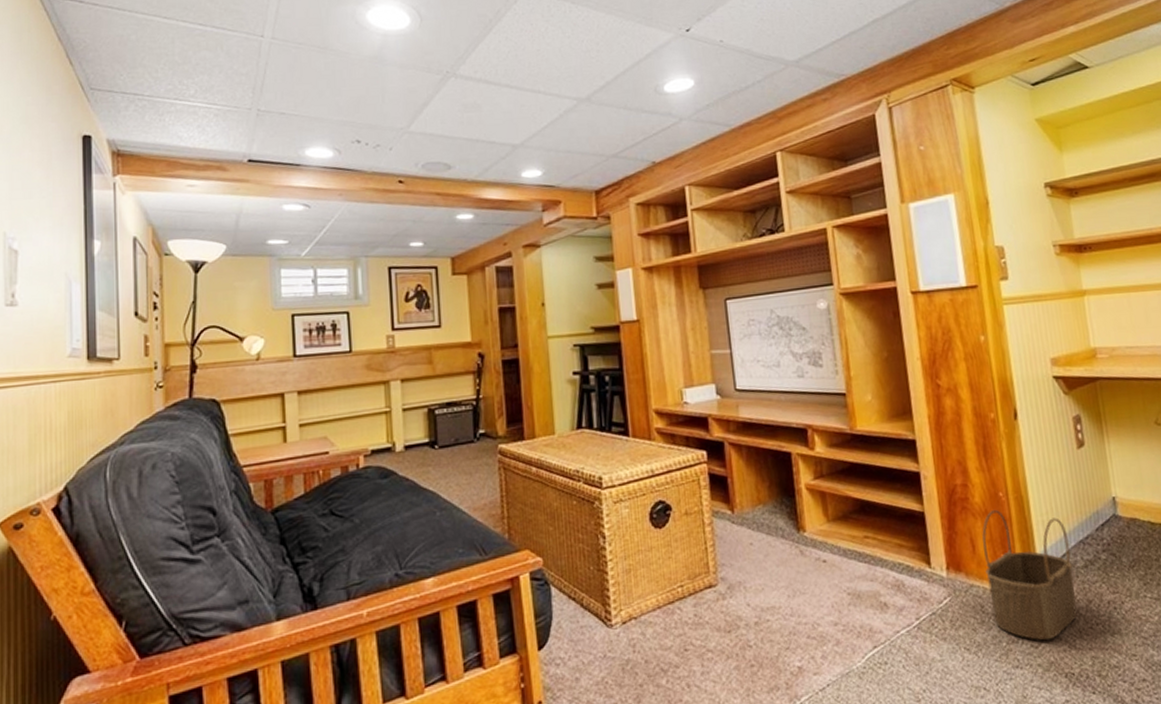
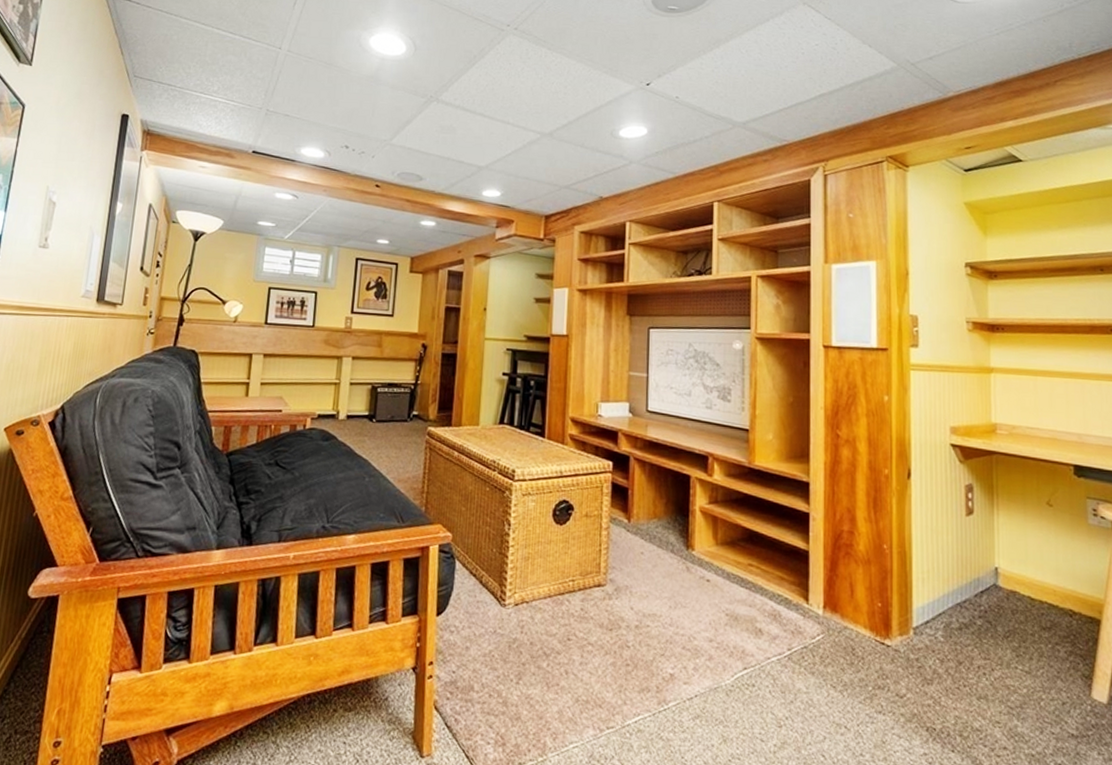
wicker basket: present [982,509,1077,641] -> none [861,559,948,693]

